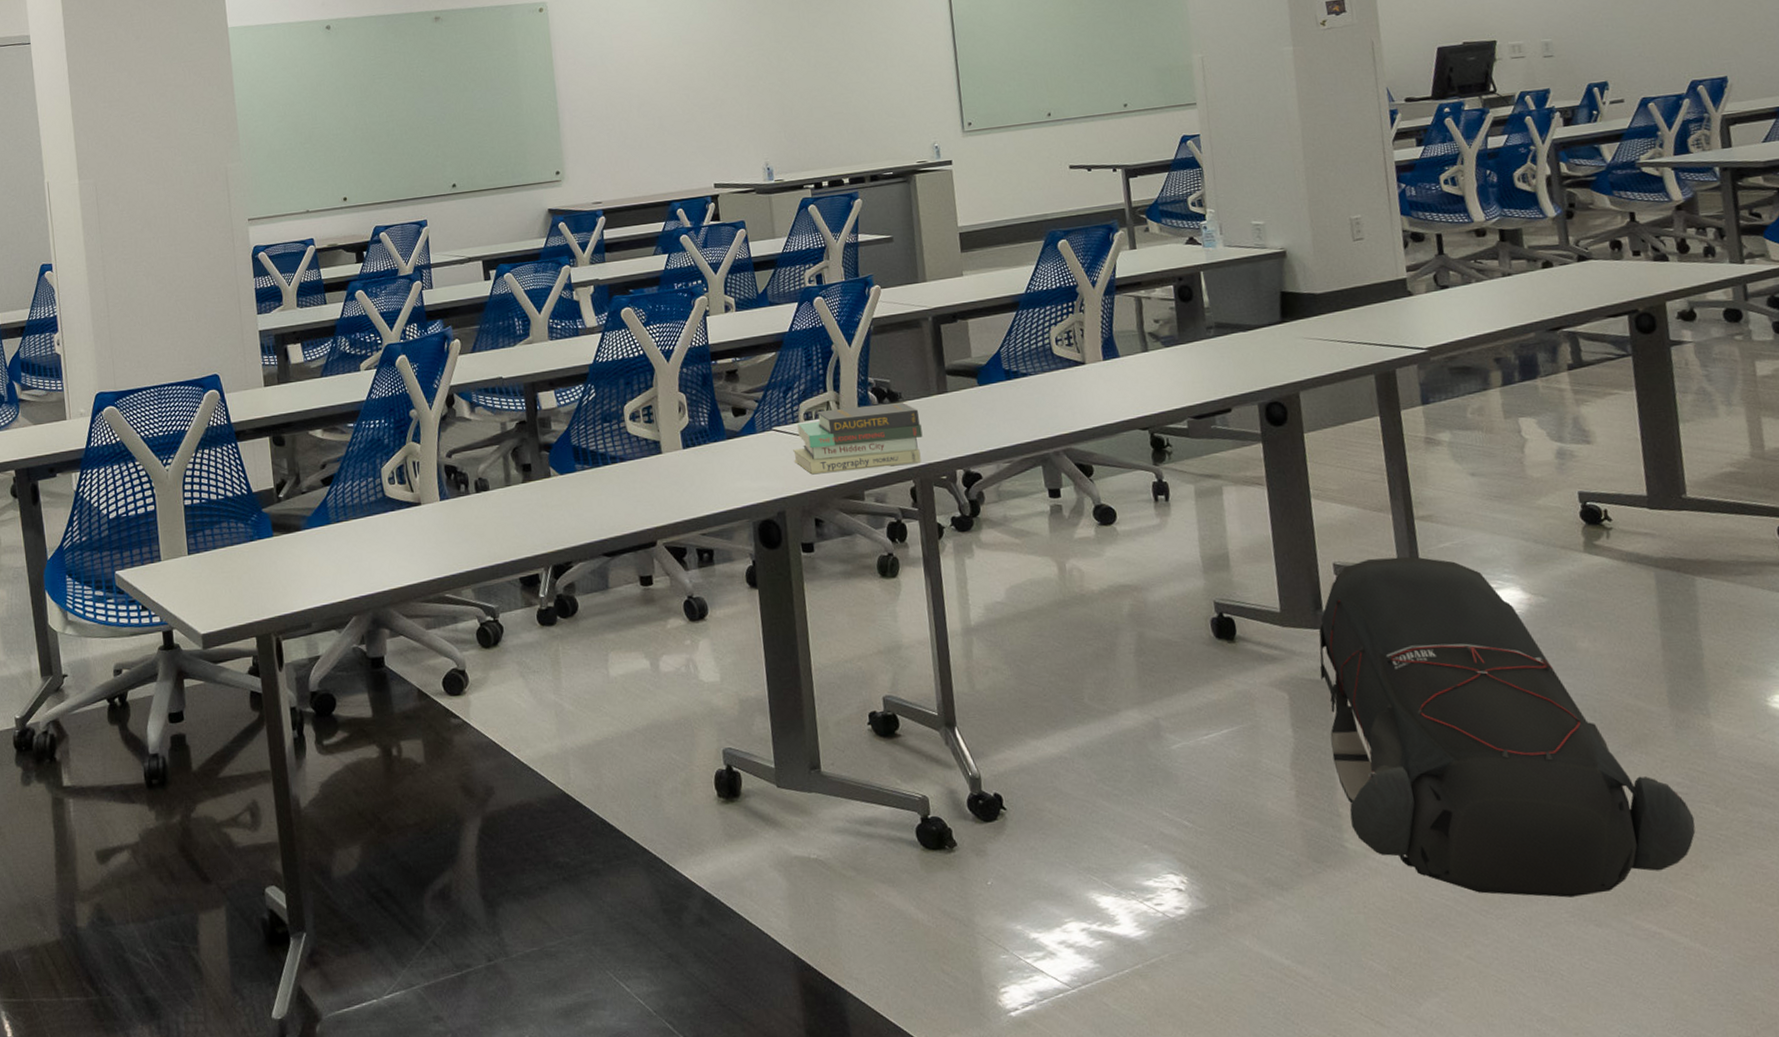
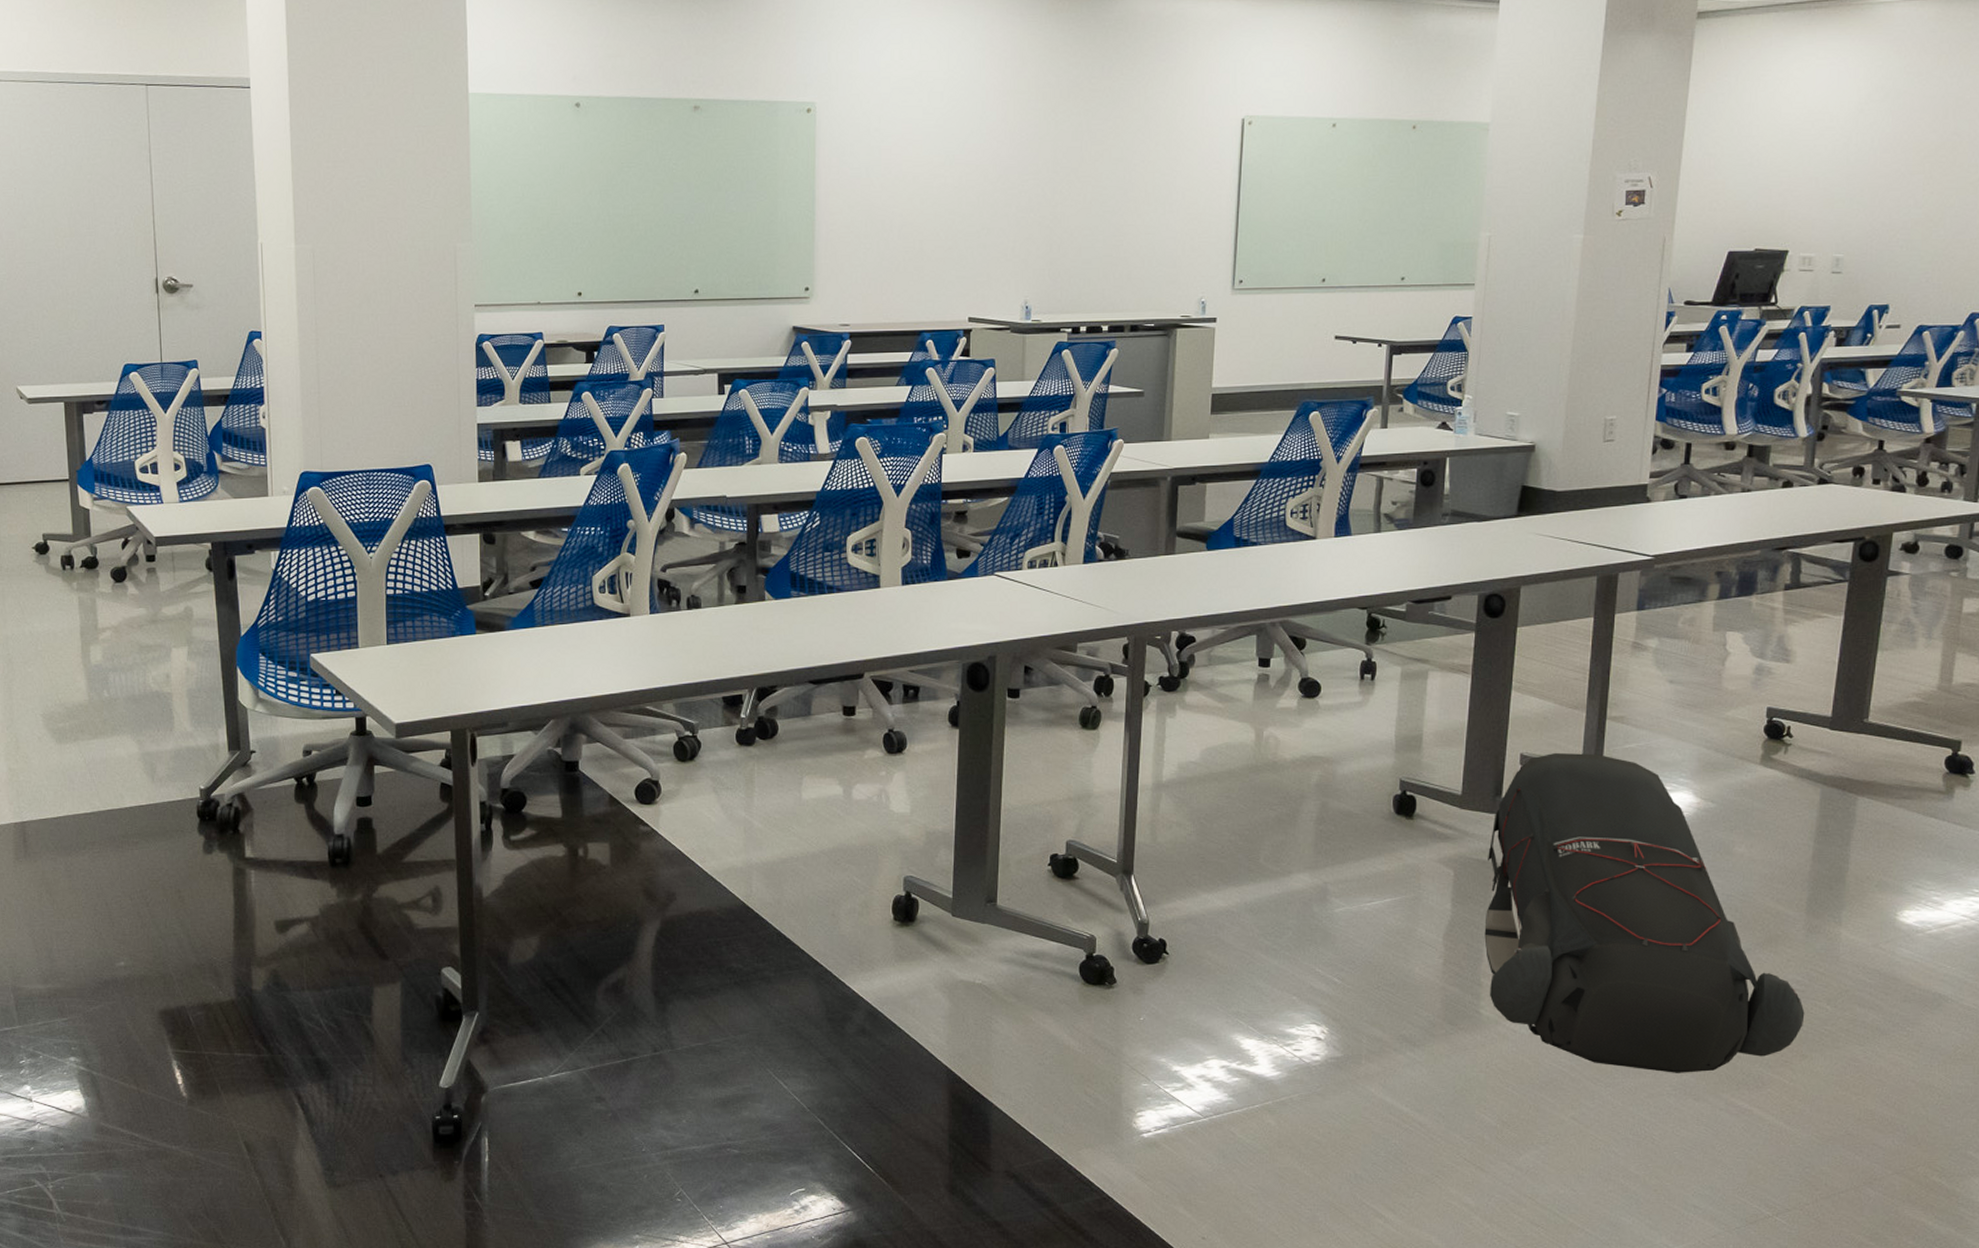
books: present [793,401,923,475] -> none [1012,559,1144,623]

